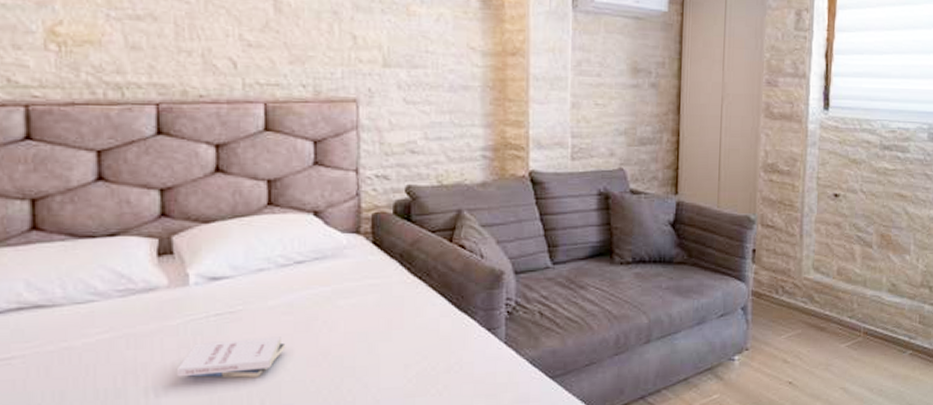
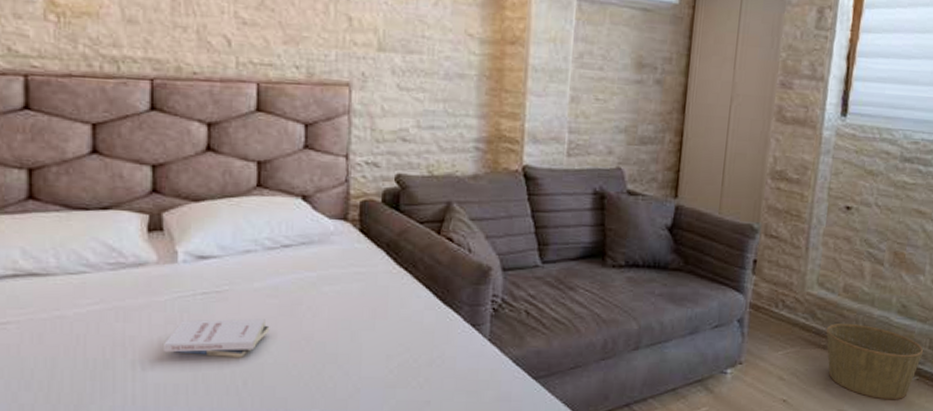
basket: none [824,304,915,376] -> present [826,323,924,400]

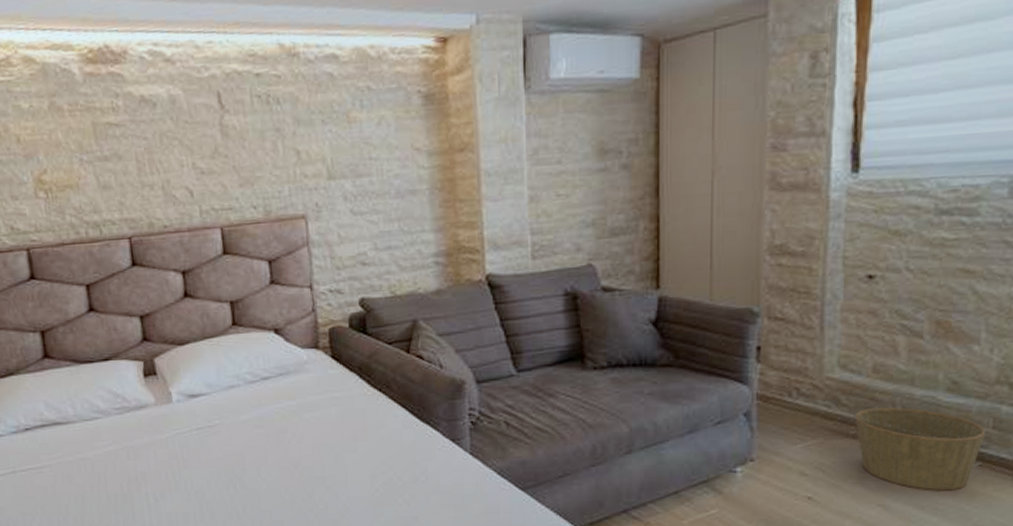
books: present [162,319,270,358] -> none [169,448,260,486]

